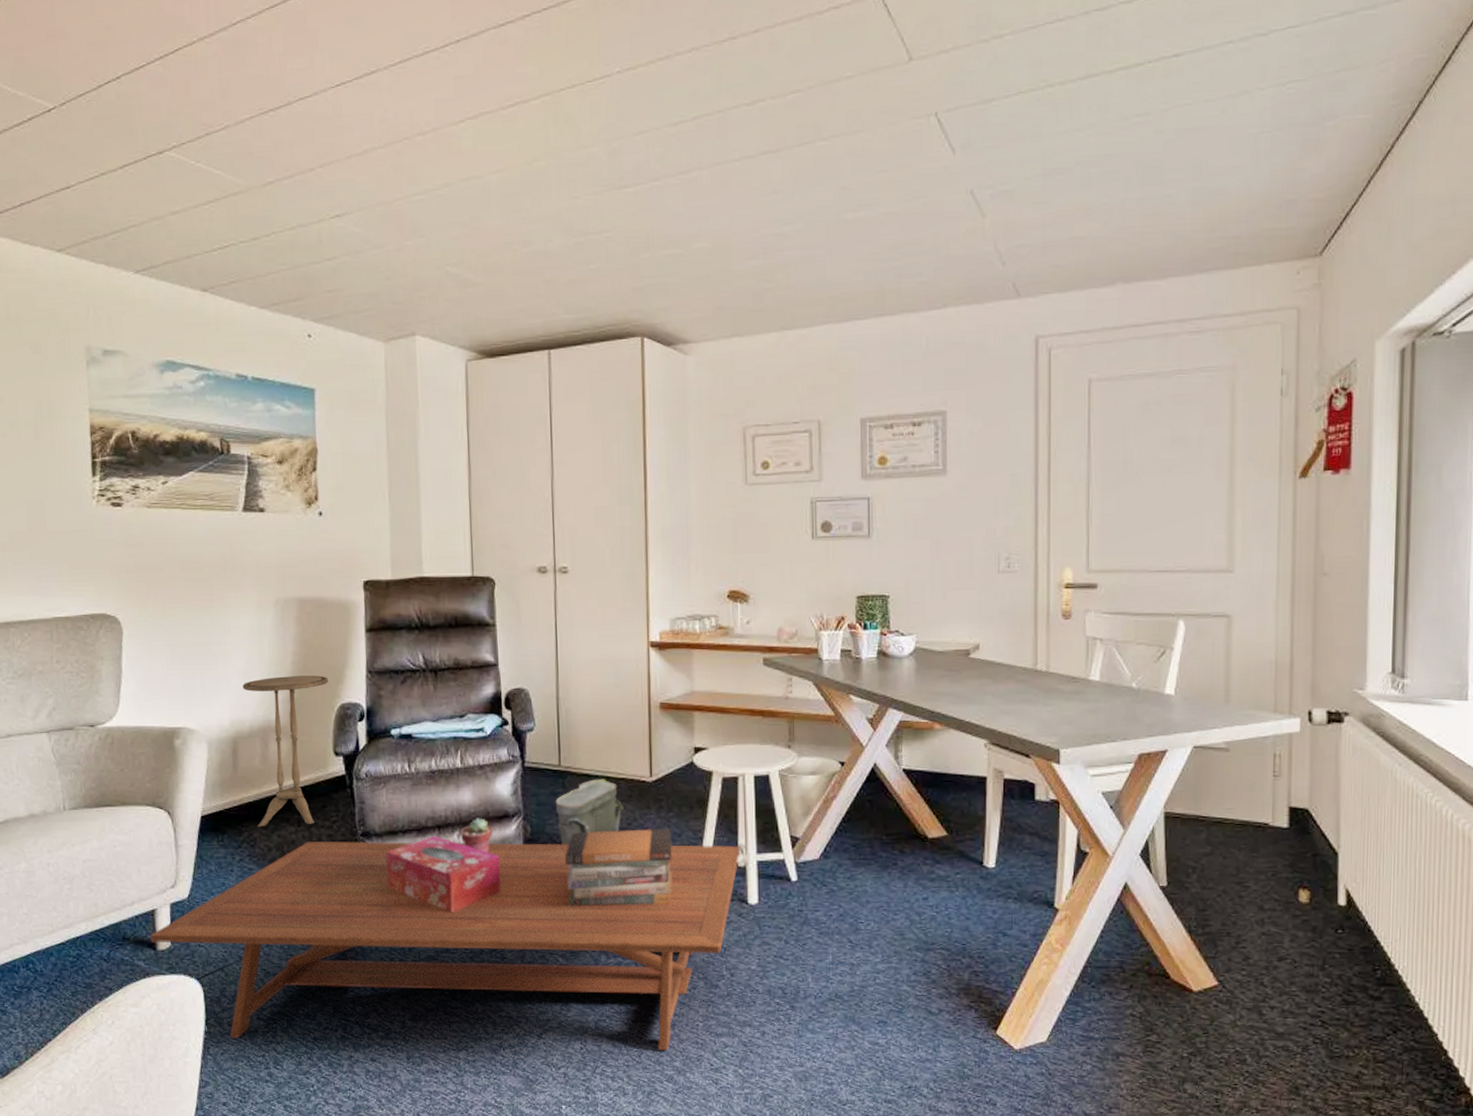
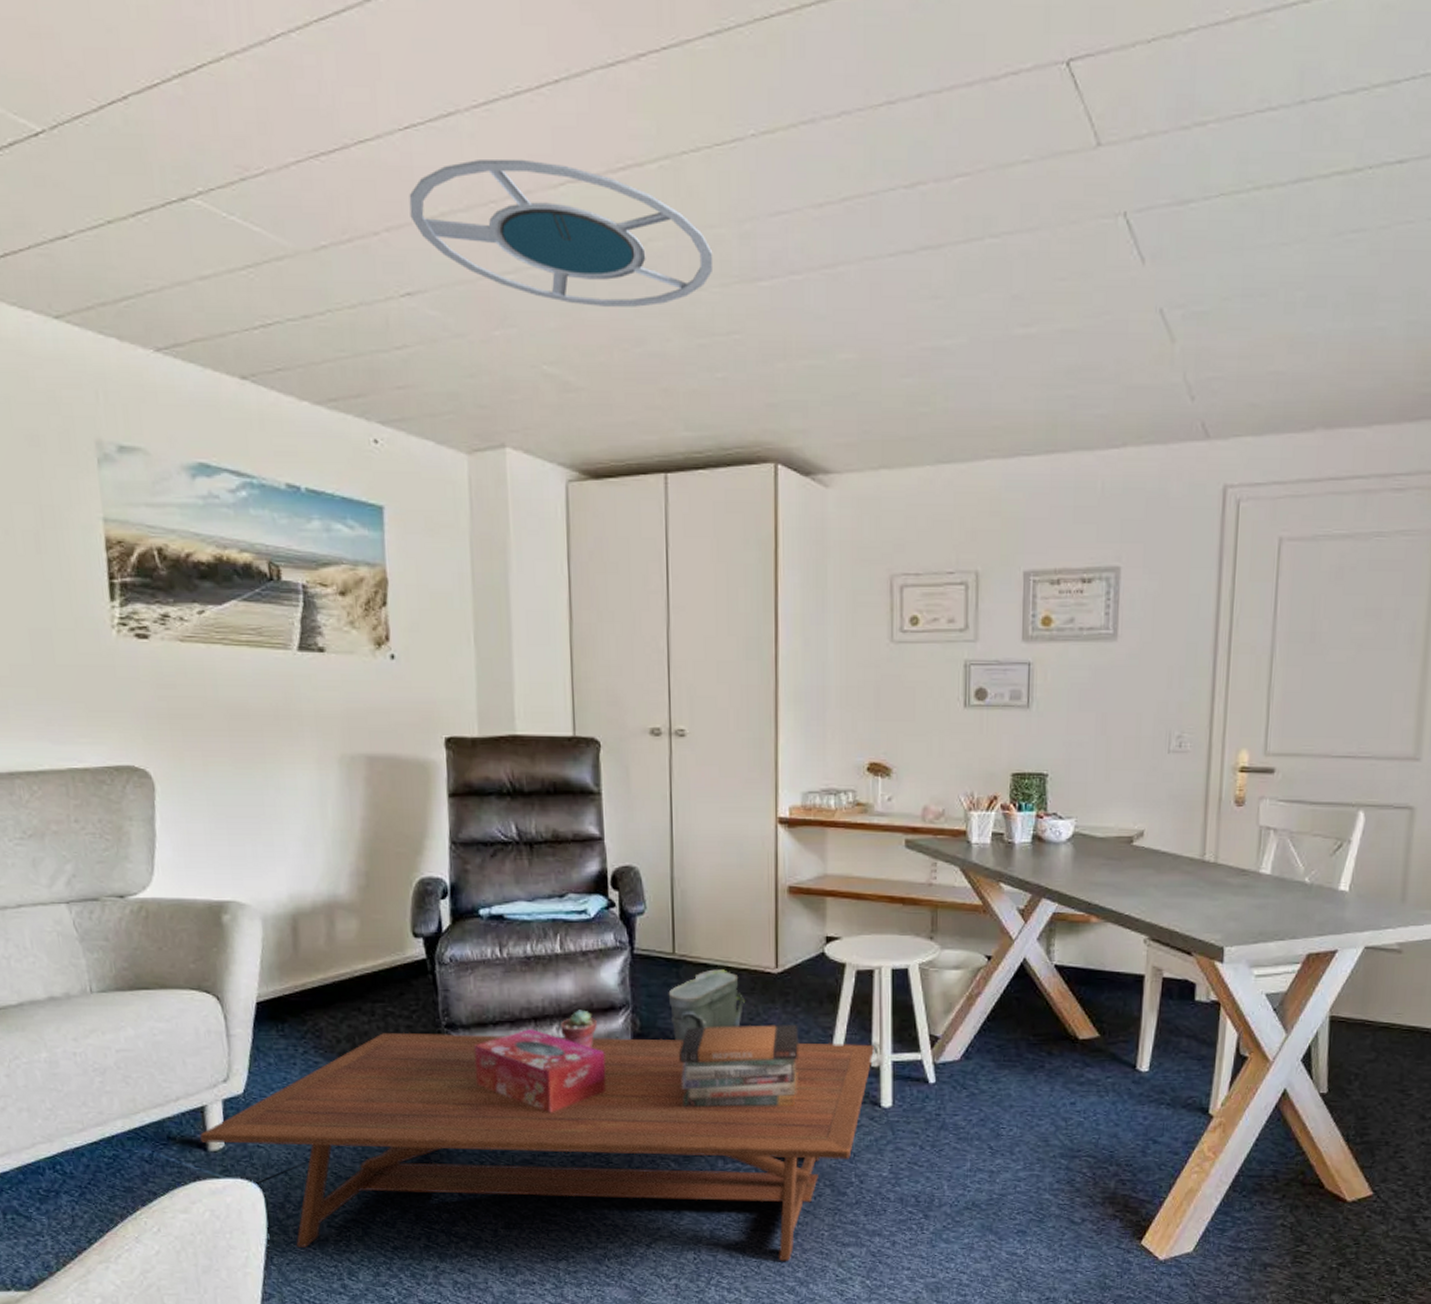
side table: present [242,676,329,828] -> none [302,845,405,1017]
ceiling lamp: none [339,103,587,217] -> present [409,158,713,307]

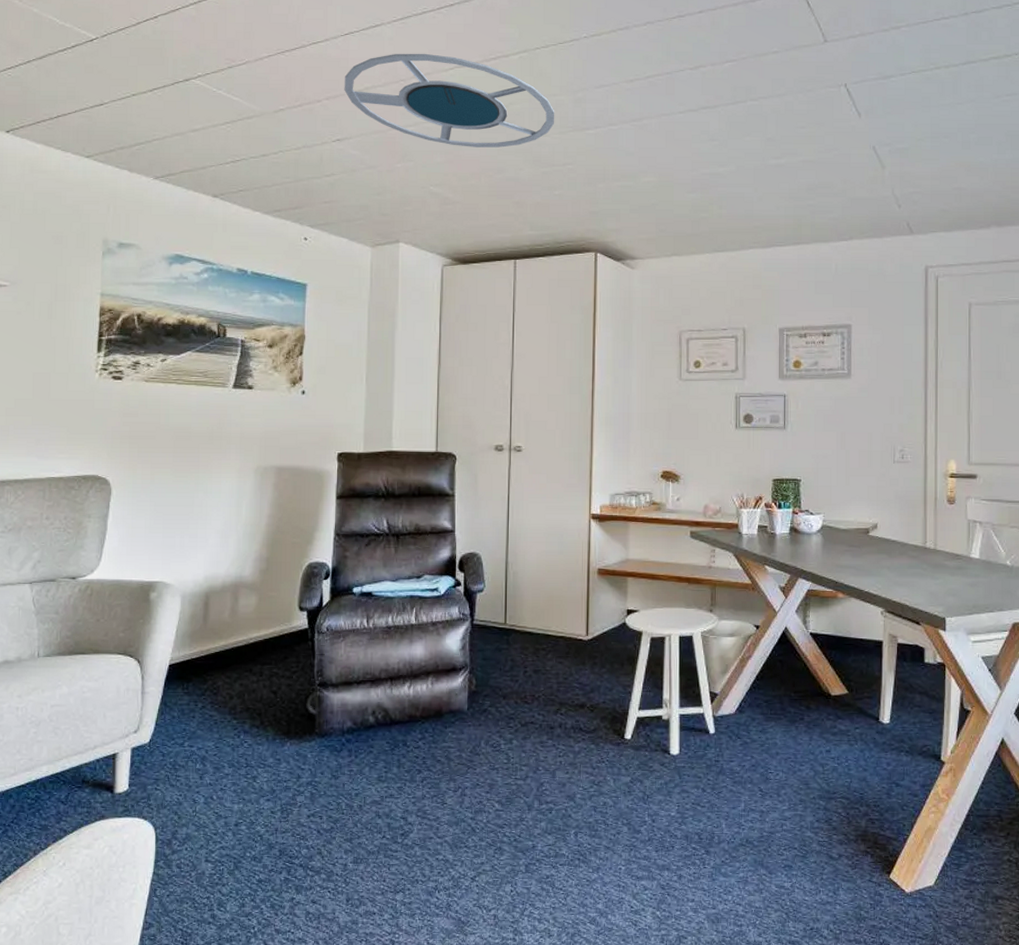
coffee table: present [200,1032,874,1261] -> none [109,690,665,893]
tissue box: present [475,1029,606,1113] -> none [339,687,446,760]
potted succulent: present [561,1010,597,1048] -> none [411,671,441,703]
bag: present [668,969,745,1041] -> none [499,637,561,697]
book stack: present [678,1024,799,1108] -> none [505,682,604,755]

